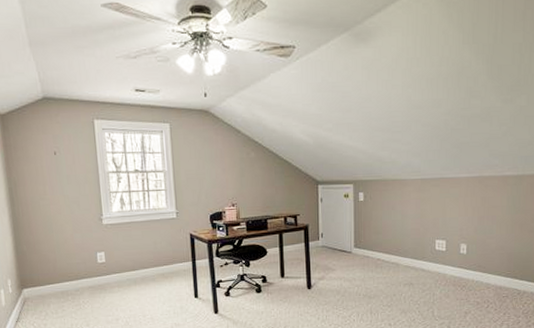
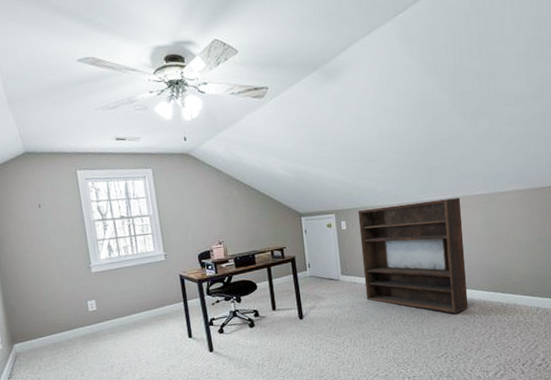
bookshelf: none [377,177,487,297] -> present [358,198,469,314]

